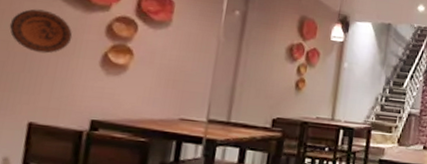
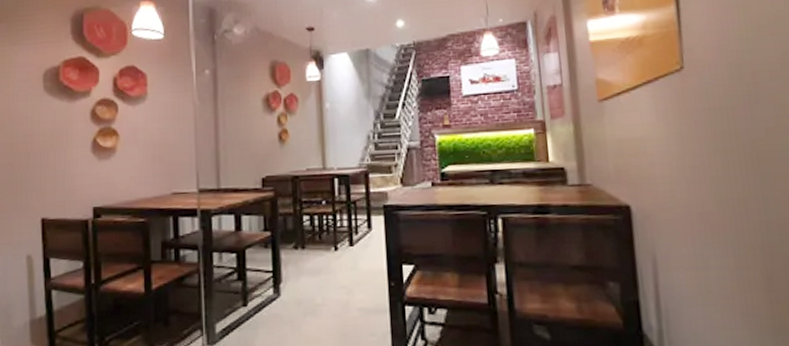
decorative plate: present [9,9,73,54] -> none [10,107,63,150]

